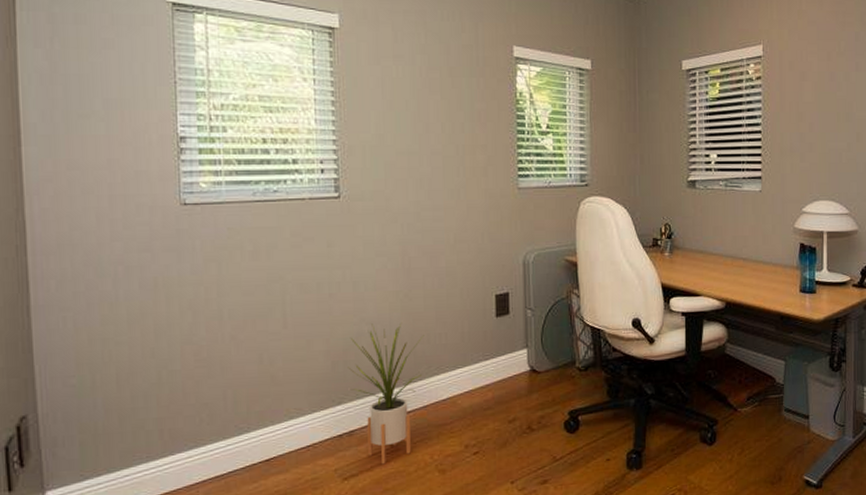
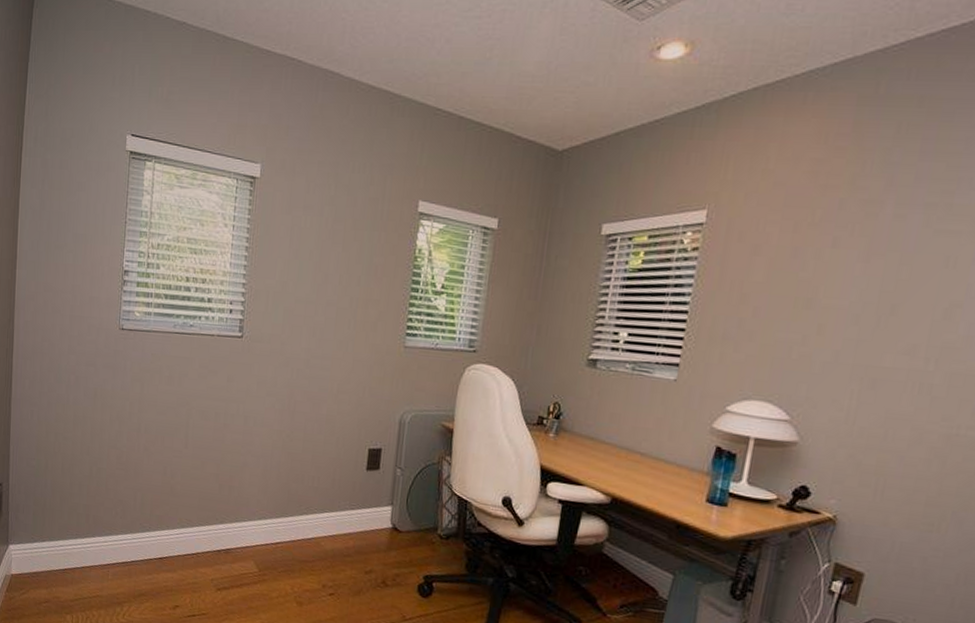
house plant: present [348,322,425,465] -> none [231,457,300,585]

